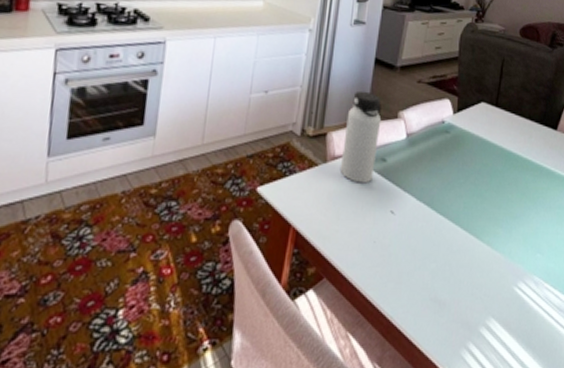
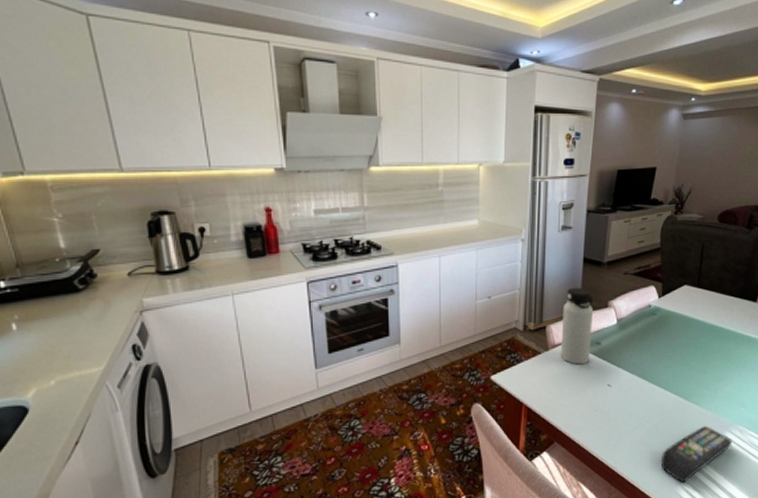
remote control: none [445,272,526,343] -> present [662,425,732,483]

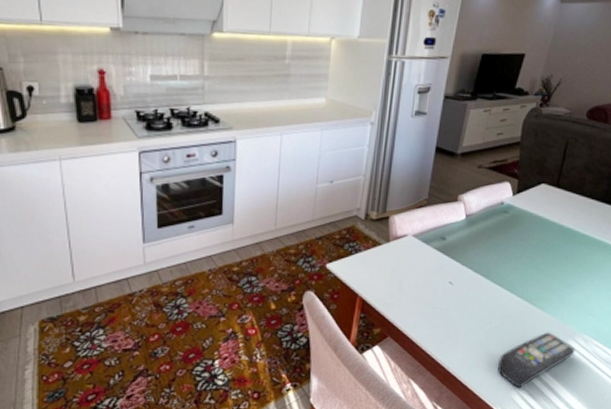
water bottle: present [560,287,594,365] -> none [401,177,442,259]

